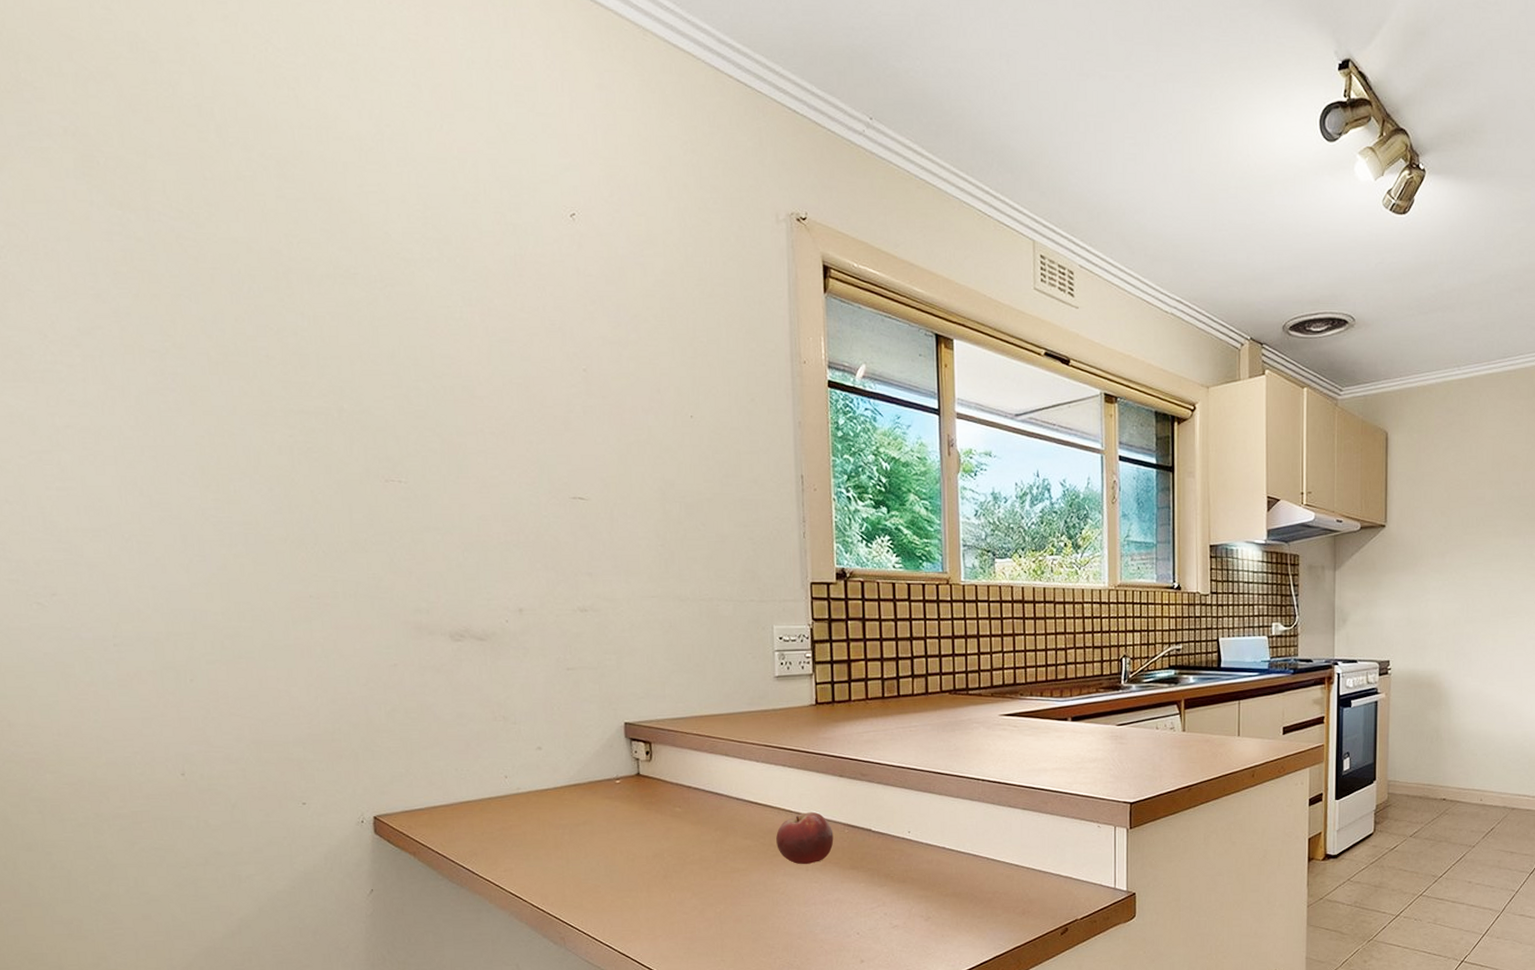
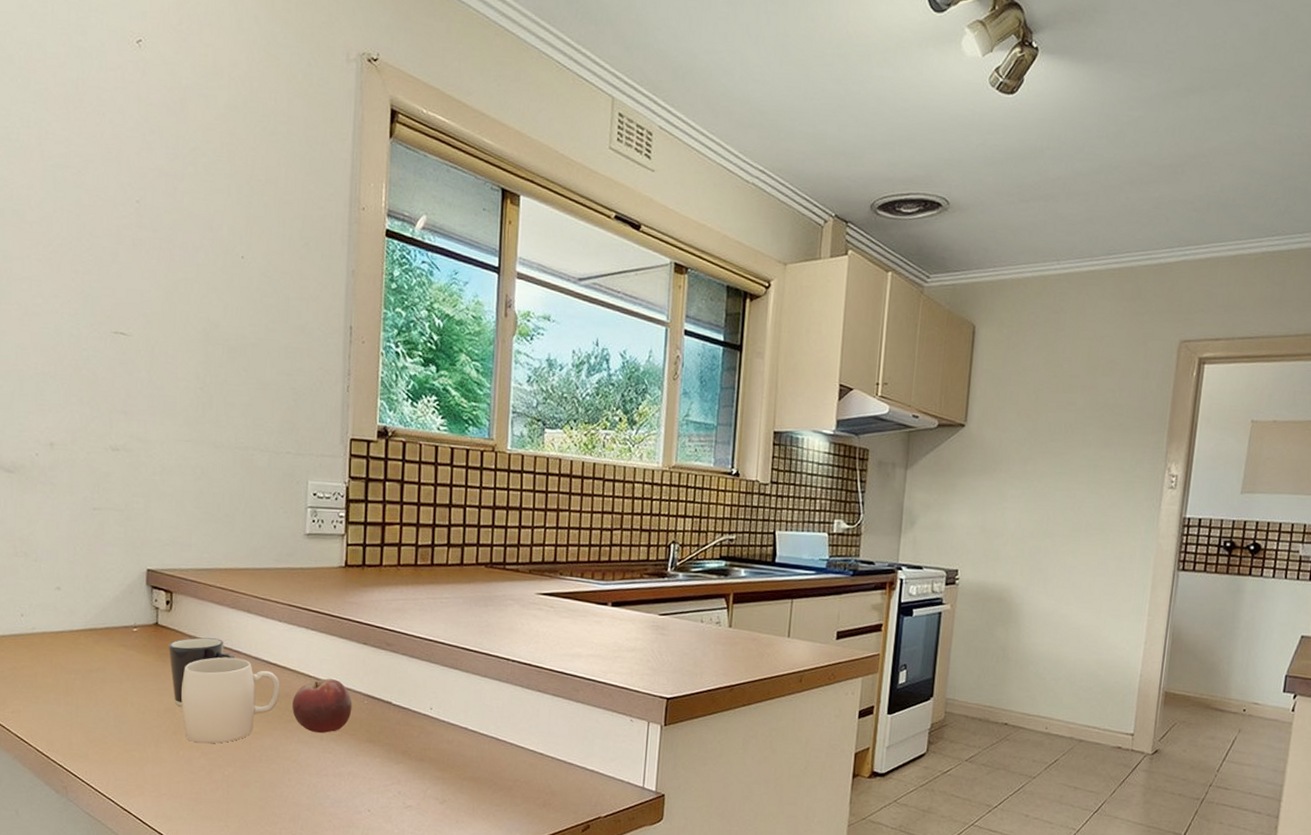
mug: none [652,783,718,851] -> present [168,637,236,707]
mug: none [668,800,763,885] -> present [181,657,280,744]

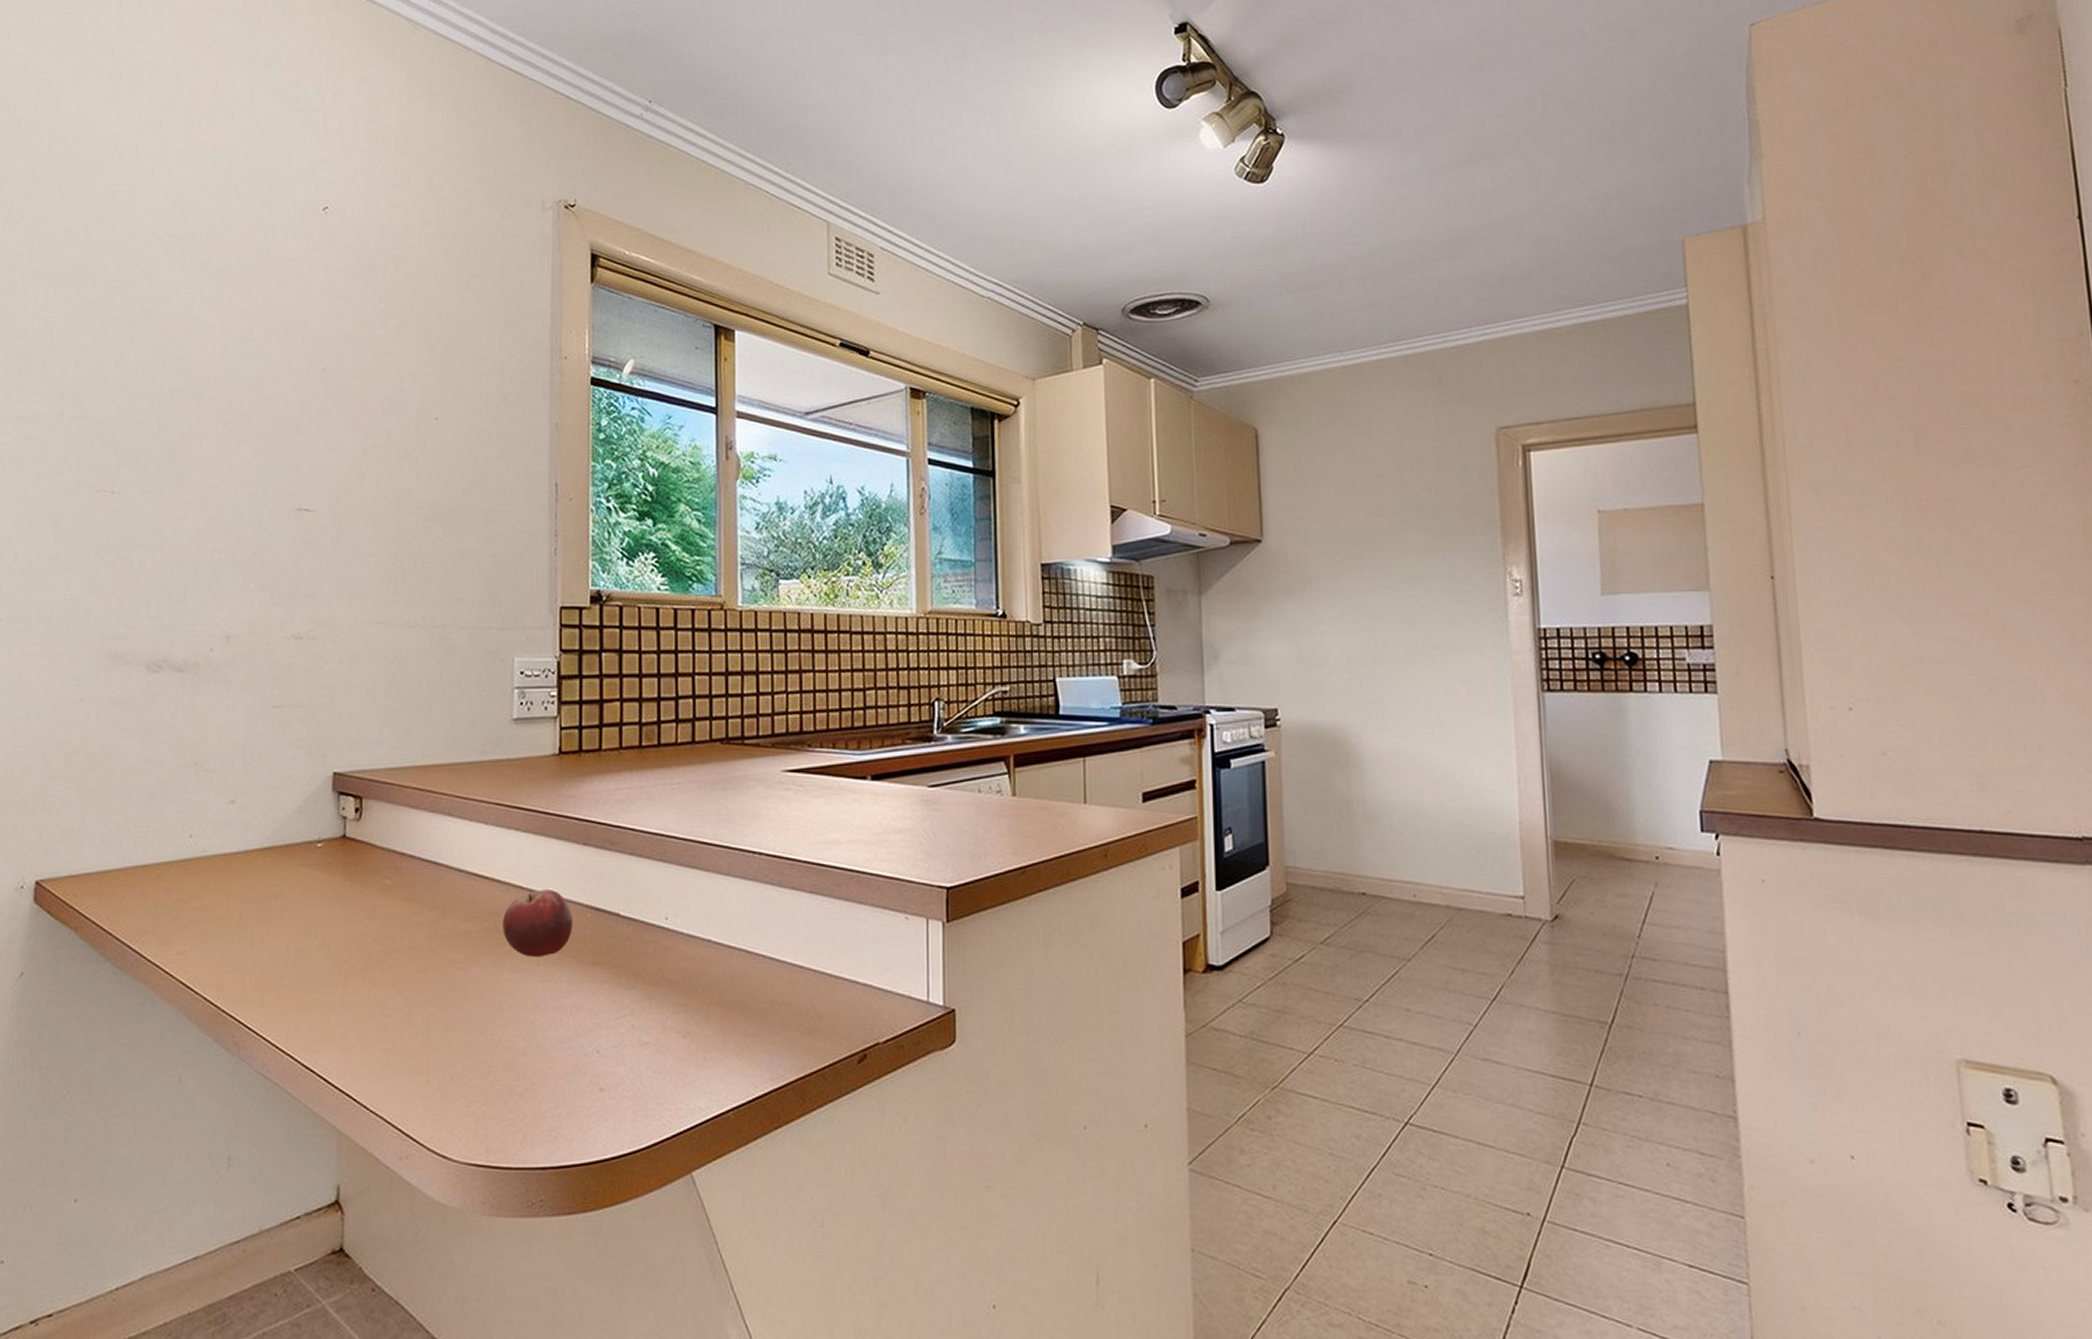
mug: present [168,637,236,707] -> none [358,849,436,935]
mug: present [181,657,280,744] -> none [373,871,488,979]

